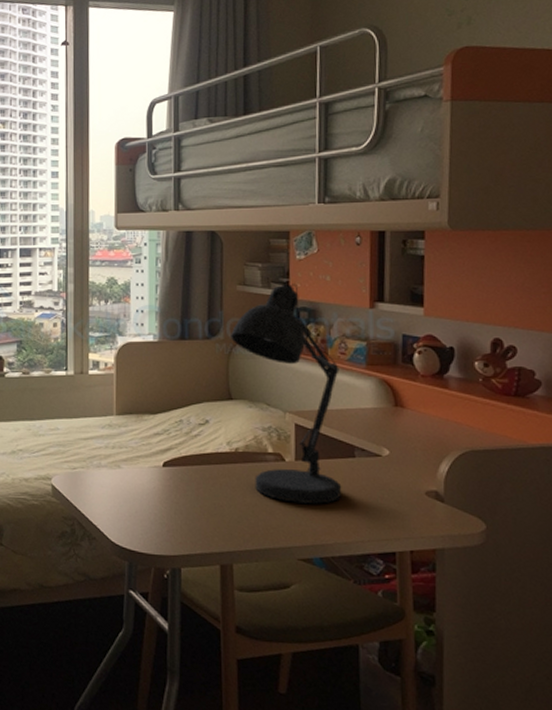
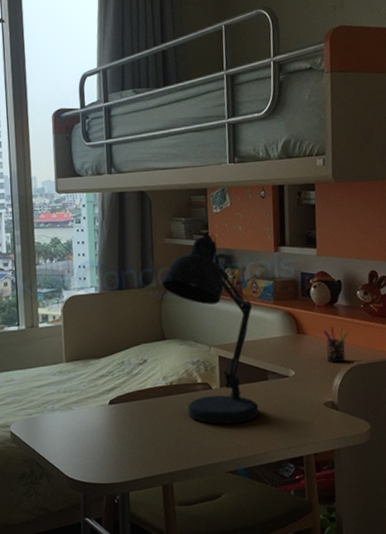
pen holder: none [428,401,462,446] -> present [323,326,349,363]

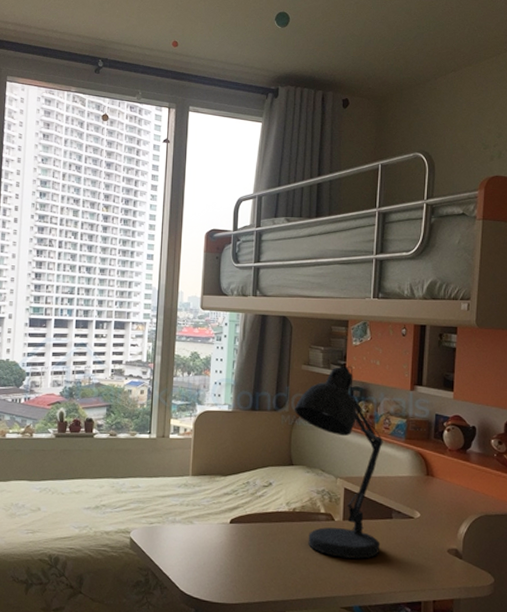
pen holder: present [323,326,349,363] -> none [453,472,480,511]

